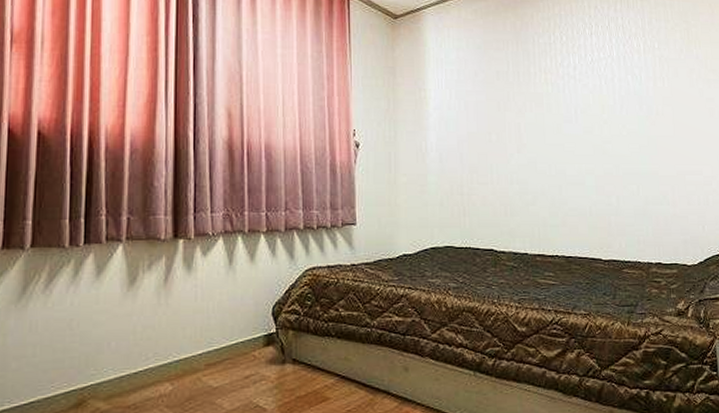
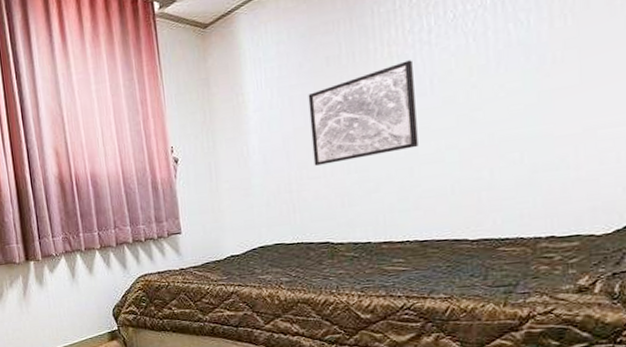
wall art: none [481,89,566,172] -> present [308,60,418,166]

